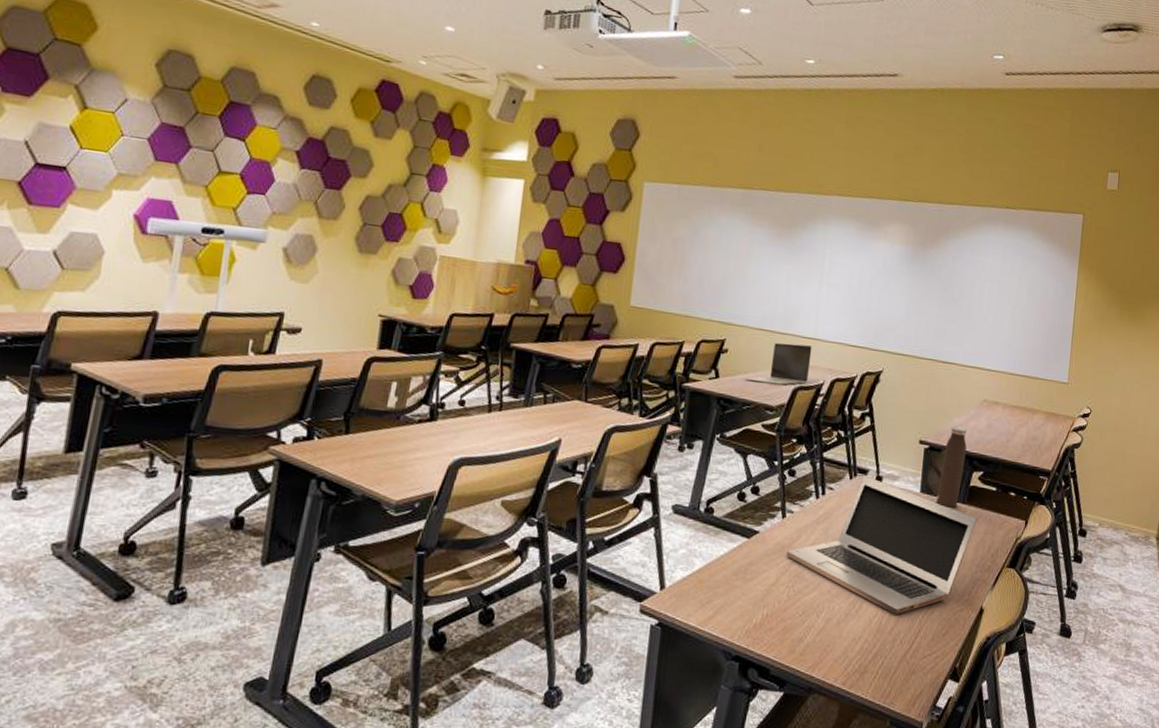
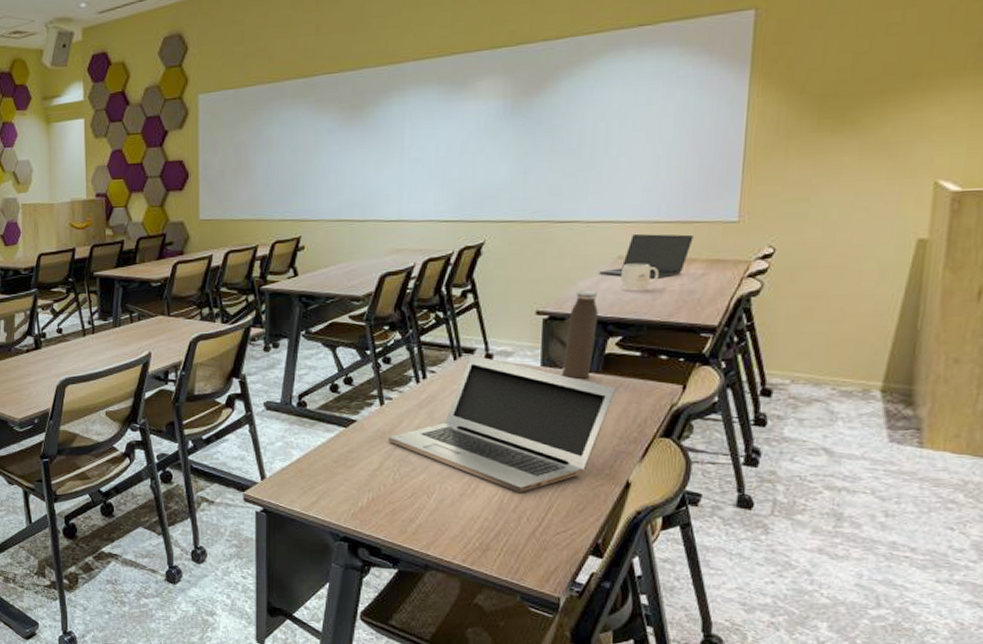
laptop: present [745,343,812,385] -> none [326,229,398,275]
laptop: none [968,382,1037,424] -> present [598,234,694,279]
mug: none [983,407,1012,433] -> present [619,263,659,291]

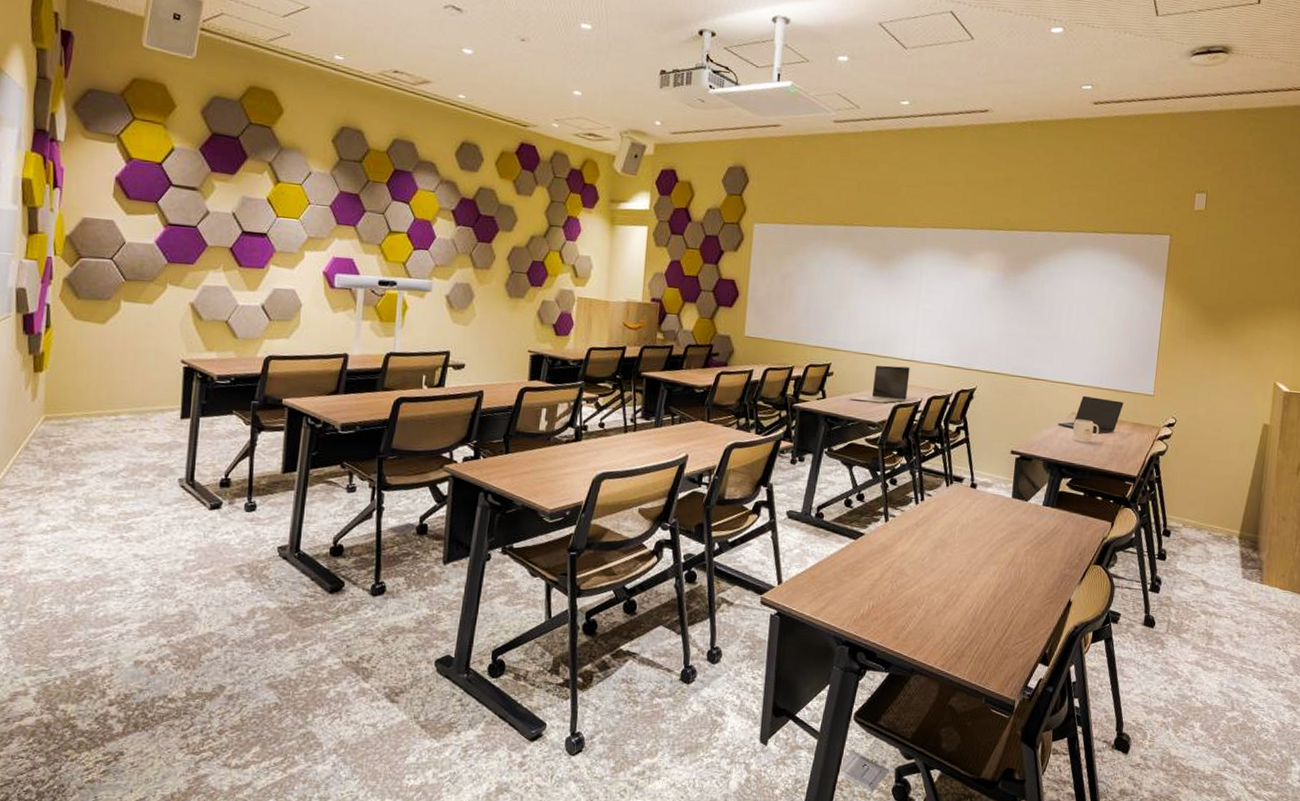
laptop: none [326,229,398,275] -> present [849,365,910,404]
laptop: present [388,355,616,493] -> none [889,483,1066,607]
water bottle: present [562,291,598,379] -> none [1027,437,1056,511]

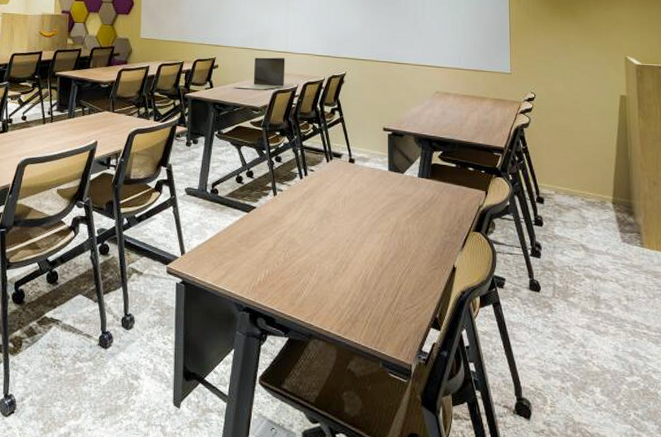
laptop: present [1057,396,1124,434] -> none [424,77,483,110]
mug: present [1072,419,1099,443] -> none [438,97,463,118]

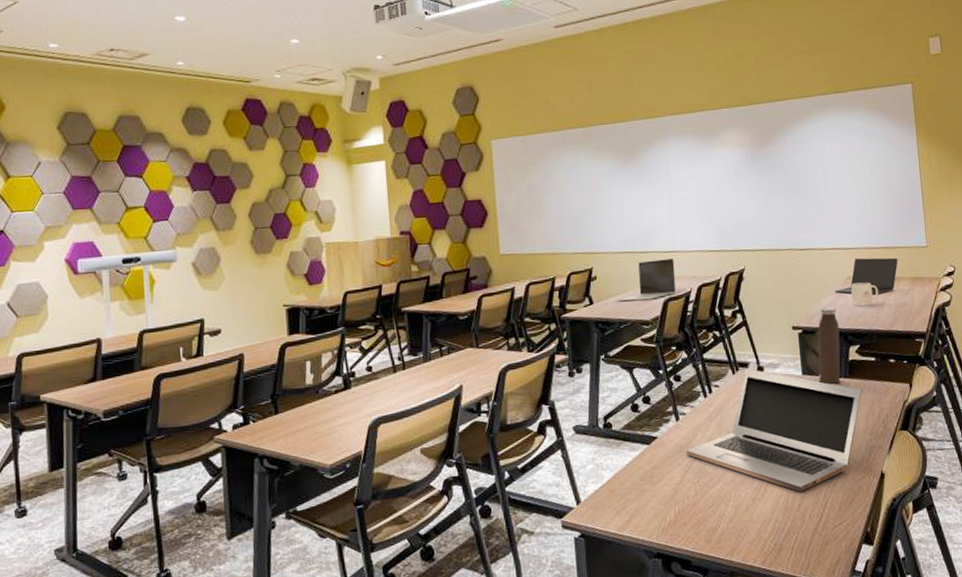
laptop: none [280,159,441,274] -> present [686,368,862,493]
water bottle: none [403,115,425,182] -> present [818,307,841,384]
laptop: none [424,77,483,110] -> present [834,257,898,295]
mug: none [438,97,463,118] -> present [850,282,878,306]

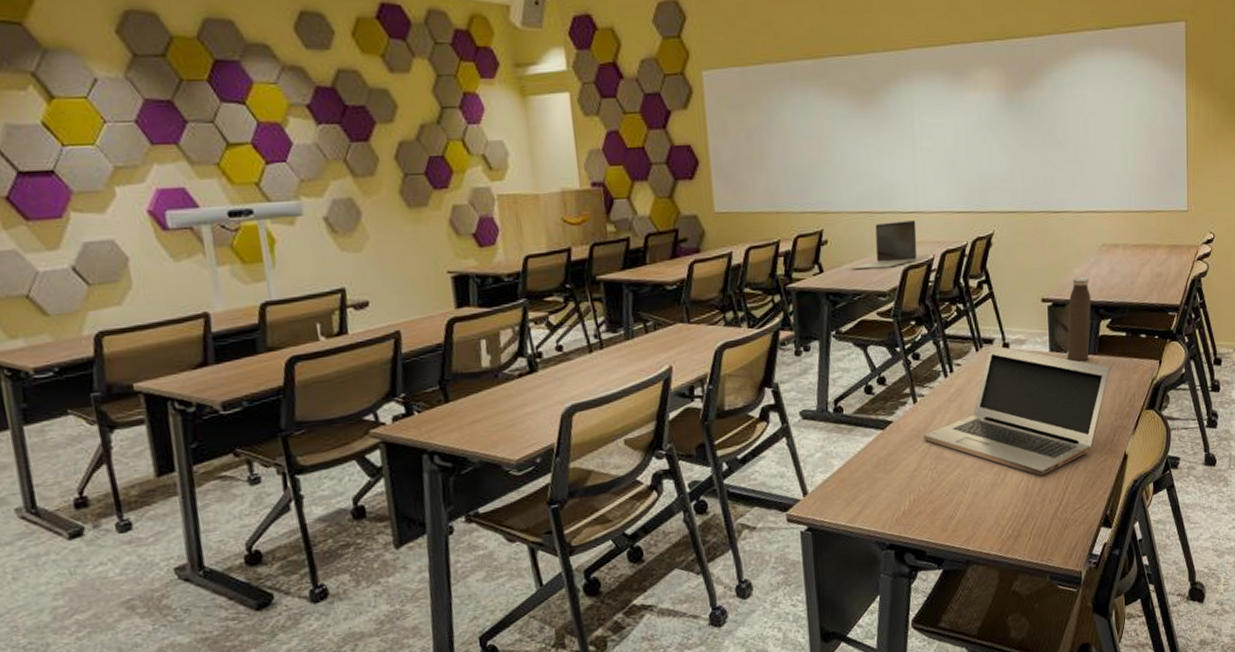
laptop: present [834,257,898,295] -> none [1088,222,1157,264]
mug: present [850,282,878,306] -> none [1105,249,1134,277]

